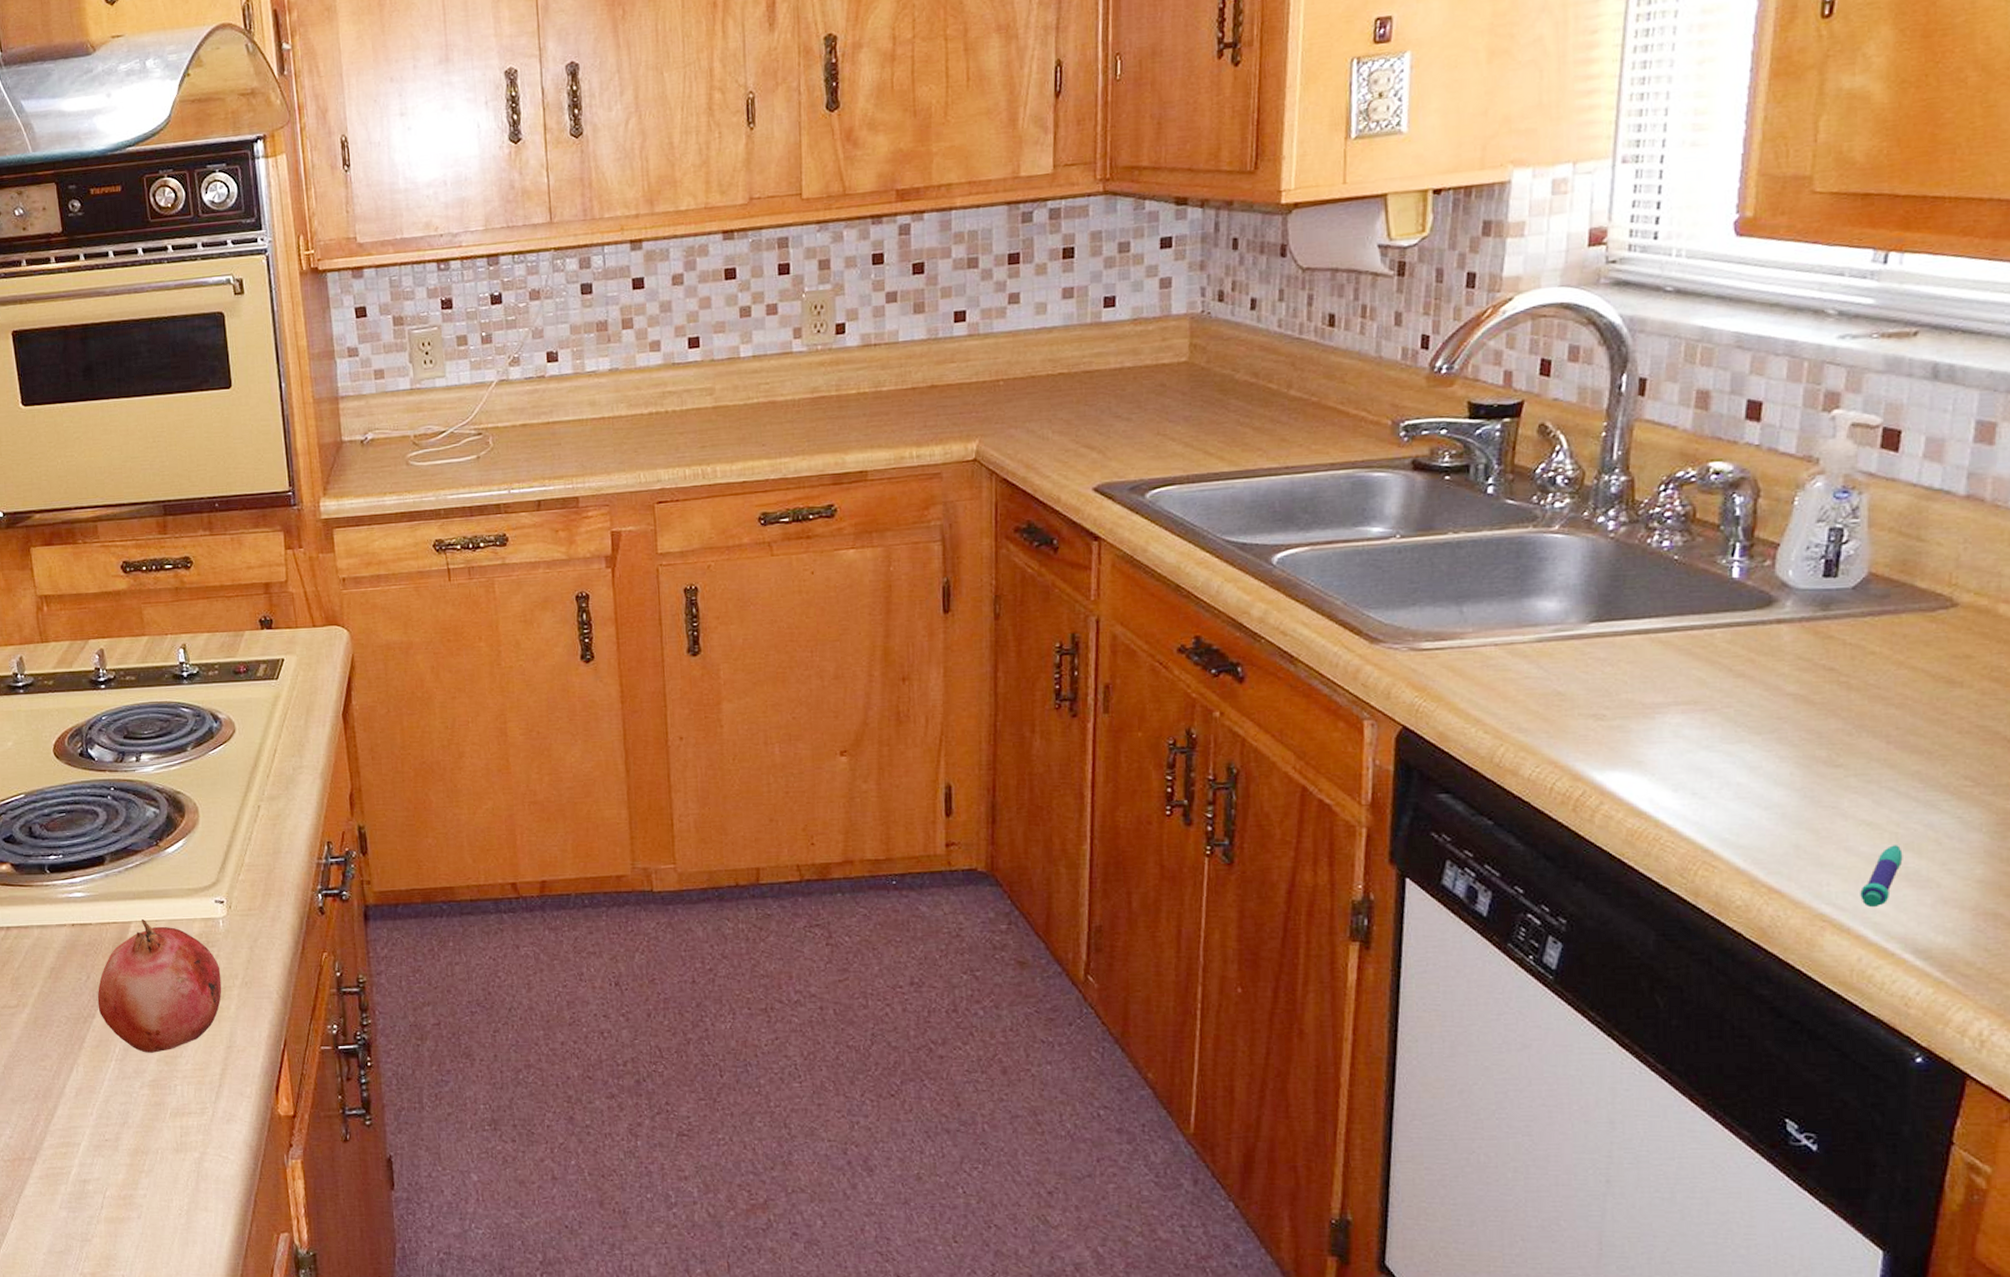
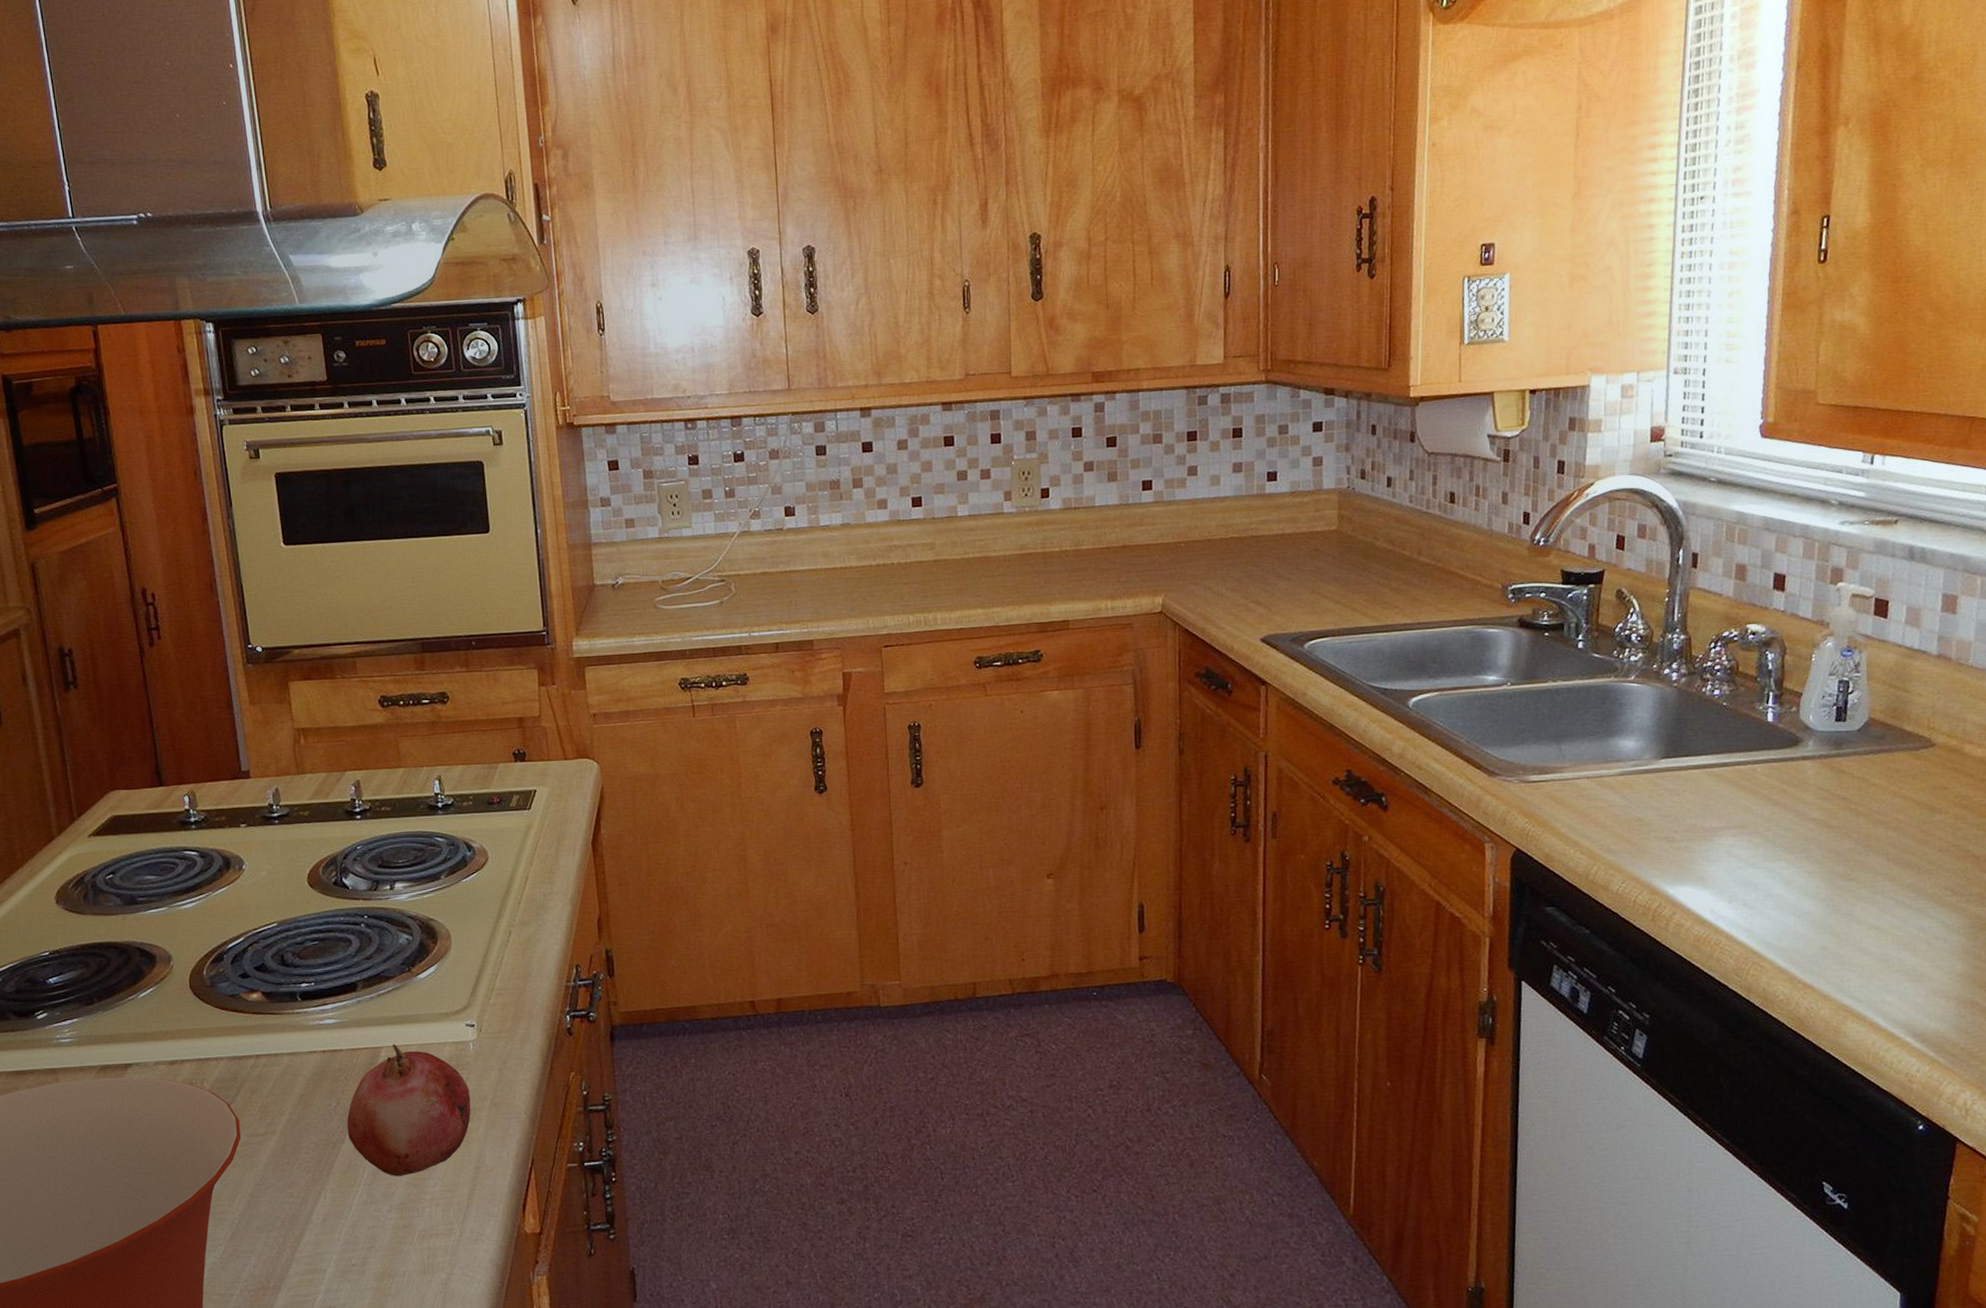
pen: present [1860,845,1903,908] -> none [1872,946,1903,999]

